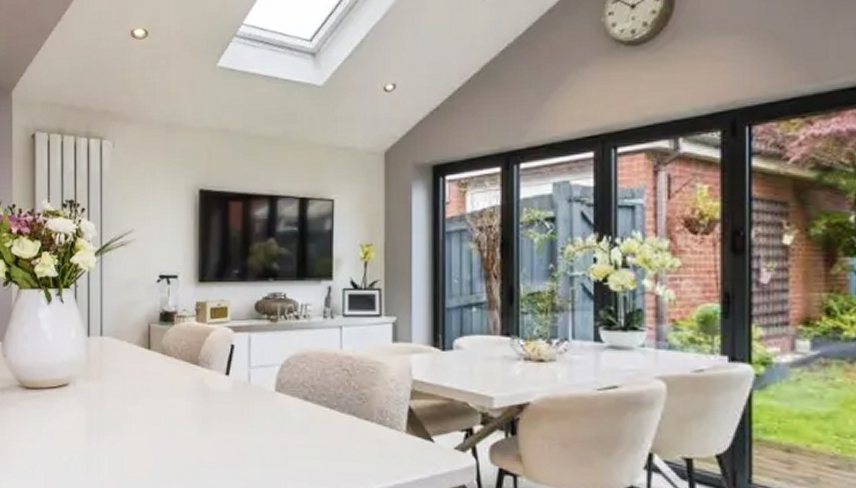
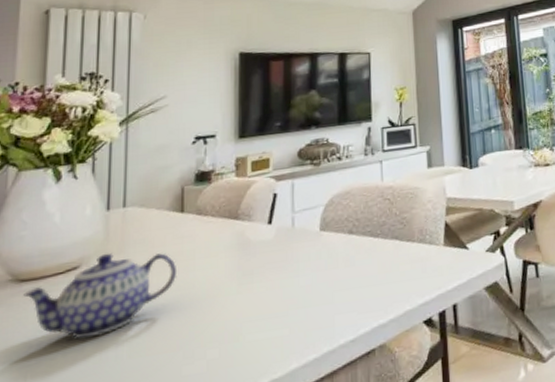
teapot: none [28,376,146,450] -> present [23,252,177,339]

